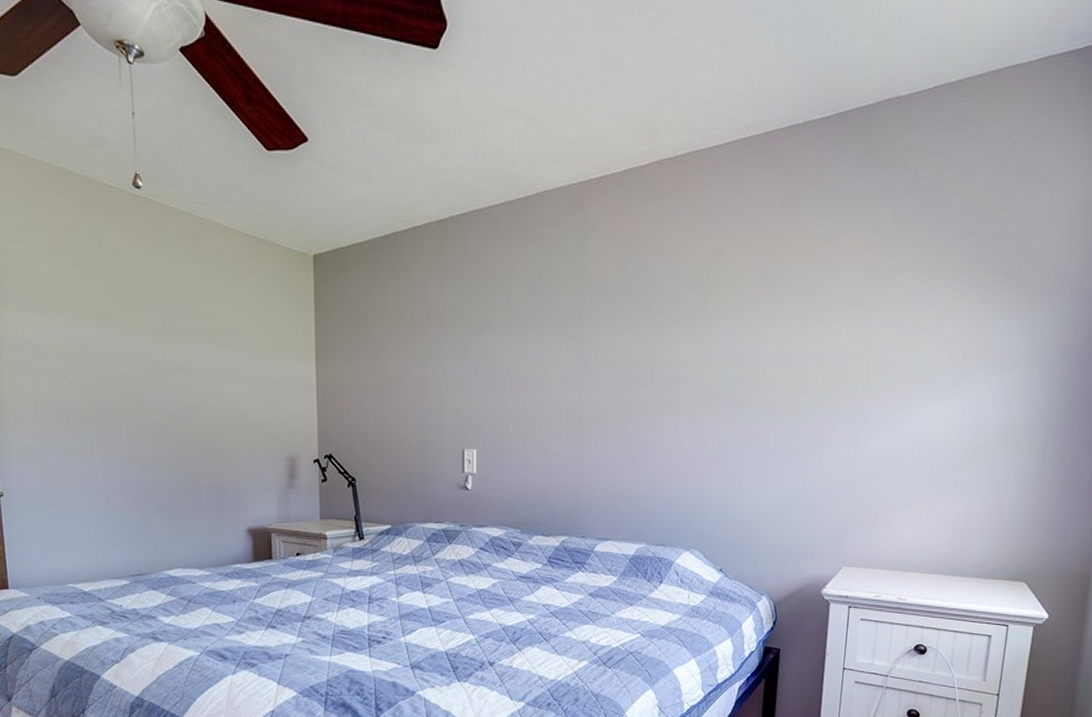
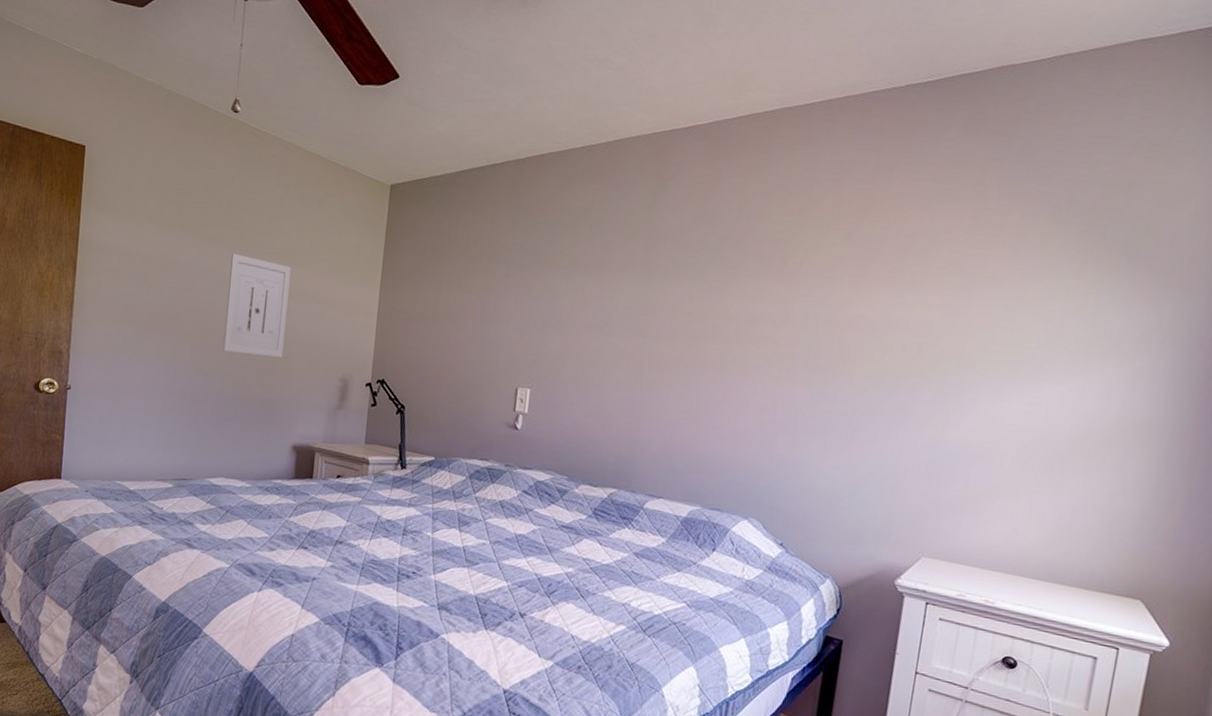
wall art: none [156,338,225,442] -> present [222,252,291,358]

